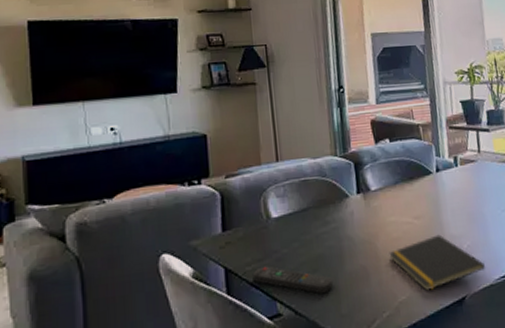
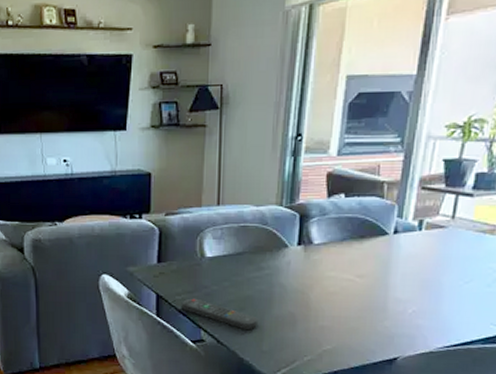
notepad: present [389,234,485,291] -> none [321,295,428,345]

